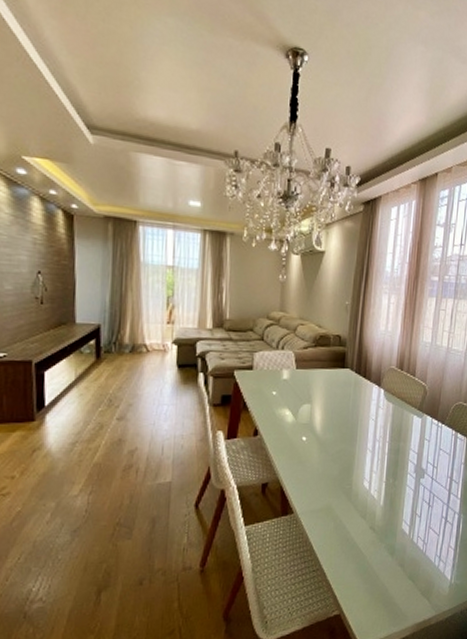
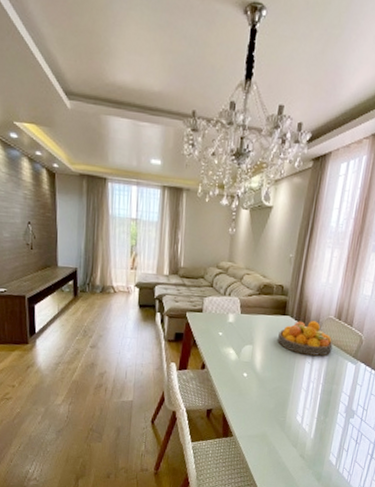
fruit bowl: none [338,372,397,411] -> present [278,321,333,356]

